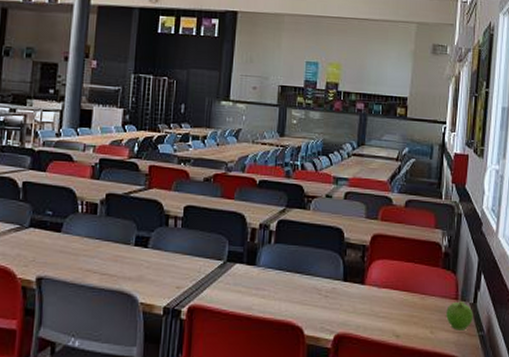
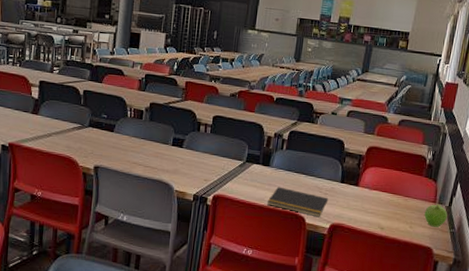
notepad: none [256,290,330,327] -> present [267,186,329,218]

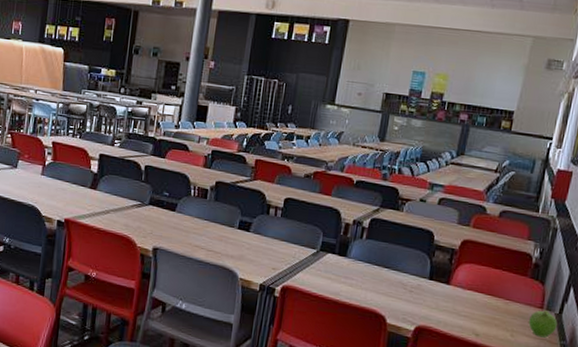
notepad: present [267,186,329,218] -> none [343,280,414,318]

